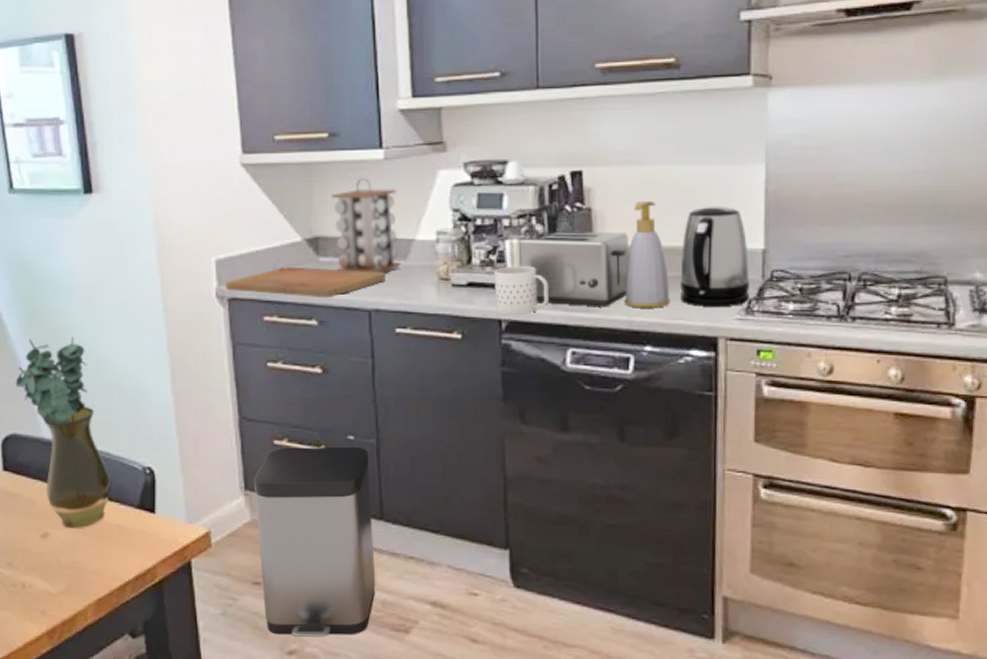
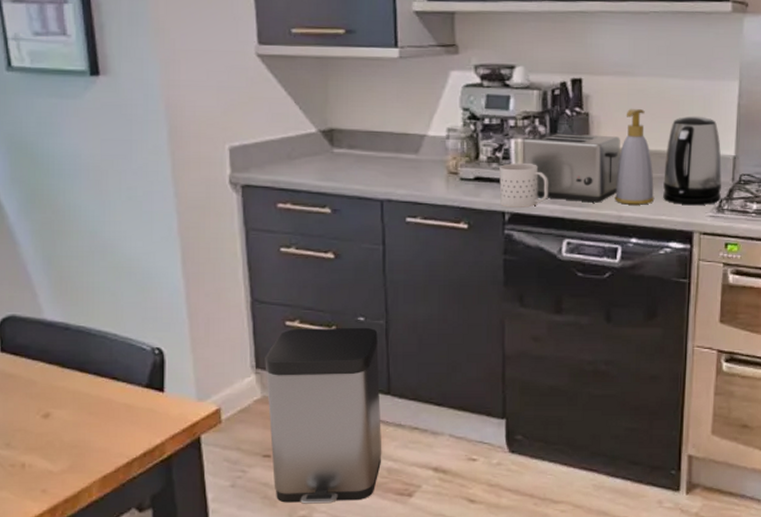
vase: present [15,336,111,528] -> none [14,219,118,408]
cutting board: present [226,266,387,299] -> none [239,156,399,188]
spice rack: present [332,178,401,273] -> none [347,74,413,166]

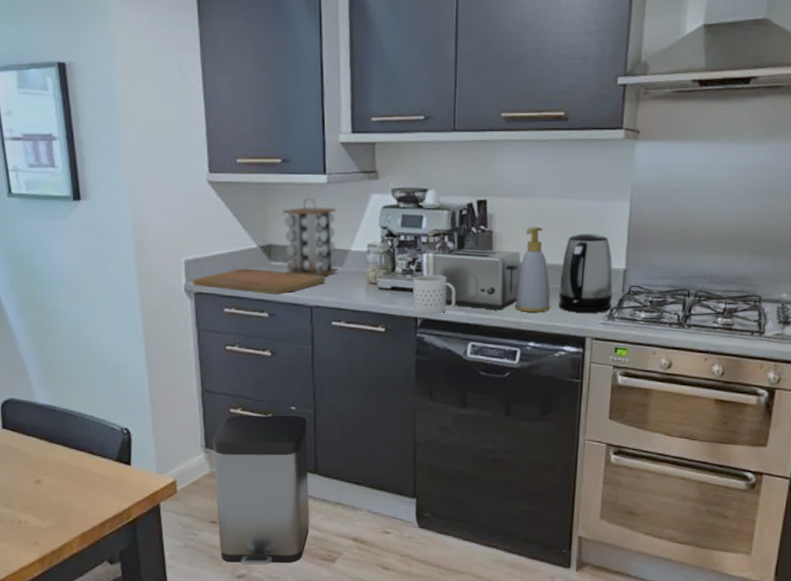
cutting board: none [239,156,399,188] -> present [193,268,326,296]
spice rack: none [347,74,413,166] -> present [283,197,338,277]

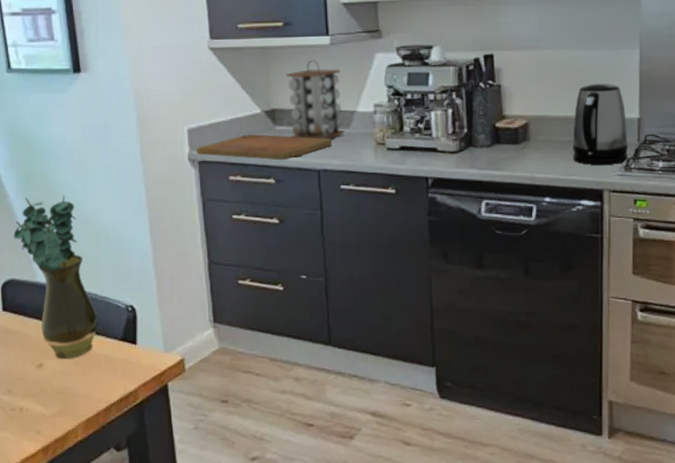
vase: none [13,319,94,476] -> present [13,195,98,359]
pedal bin: present [212,415,310,565] -> none [221,284,325,446]
mug: present [412,275,456,315] -> none [422,133,467,174]
toaster: present [434,248,521,310] -> none [442,104,531,166]
soap bottle: present [514,226,551,313] -> none [527,78,565,167]

